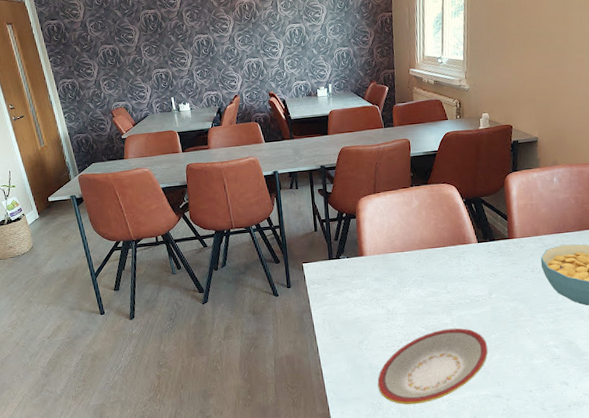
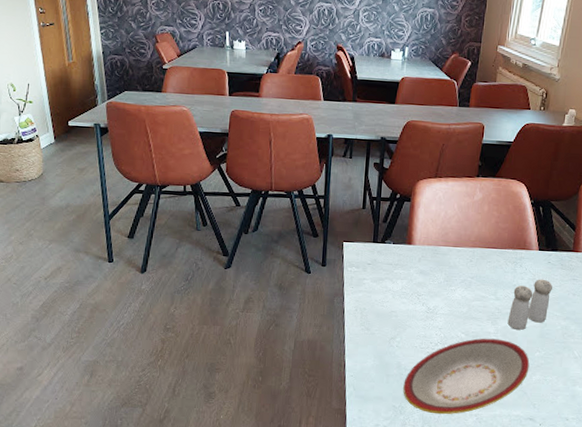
salt and pepper shaker: none [461,267,496,317] -> present [507,279,552,330]

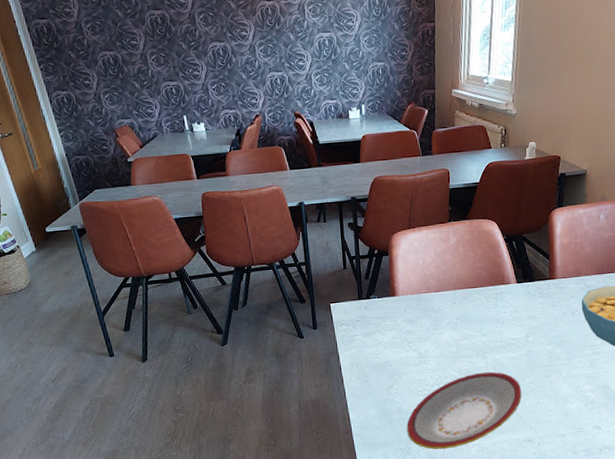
salt and pepper shaker: present [507,279,552,330] -> none [496,309,534,361]

